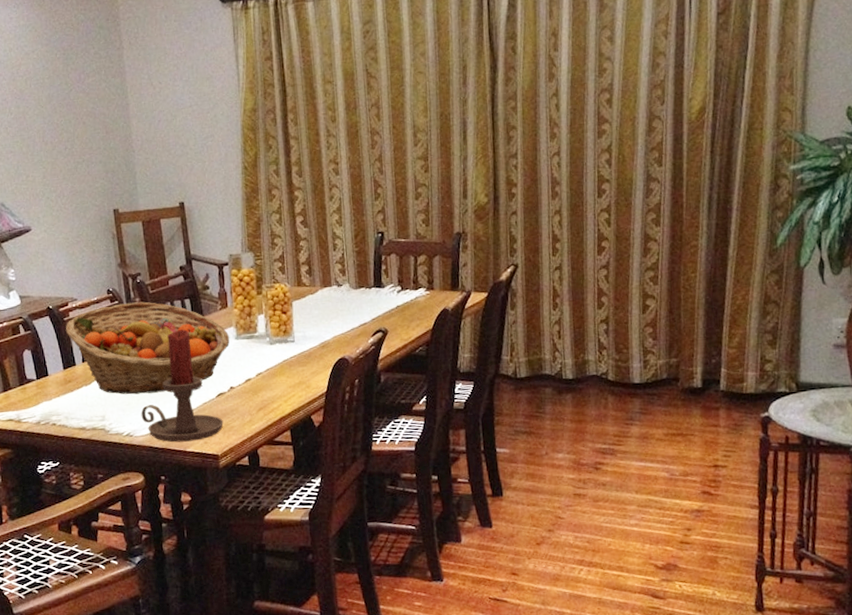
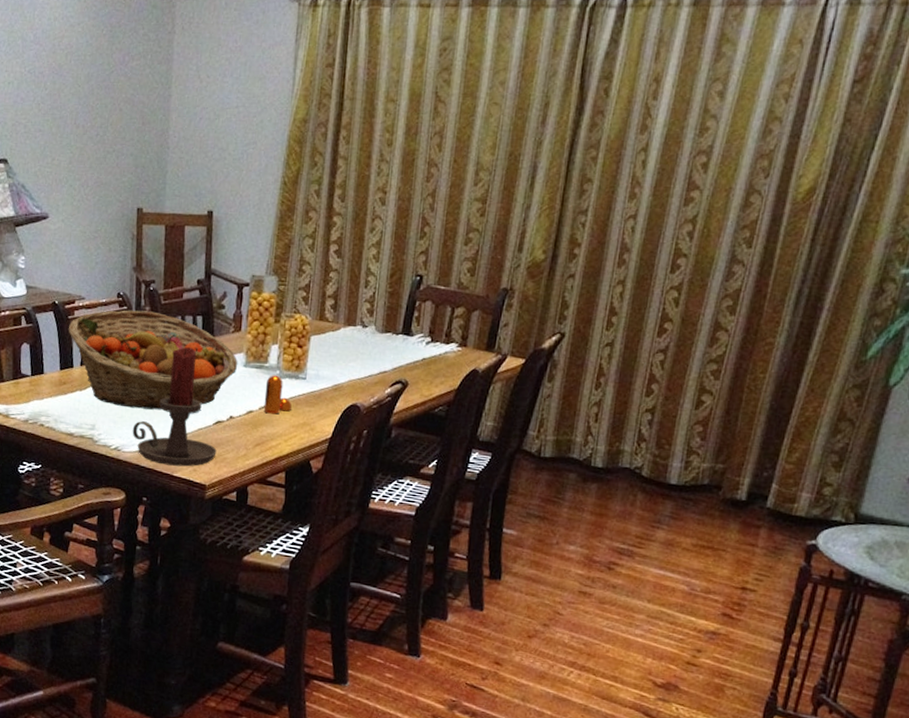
pepper shaker: none [258,342,286,379] -> present [263,375,292,414]

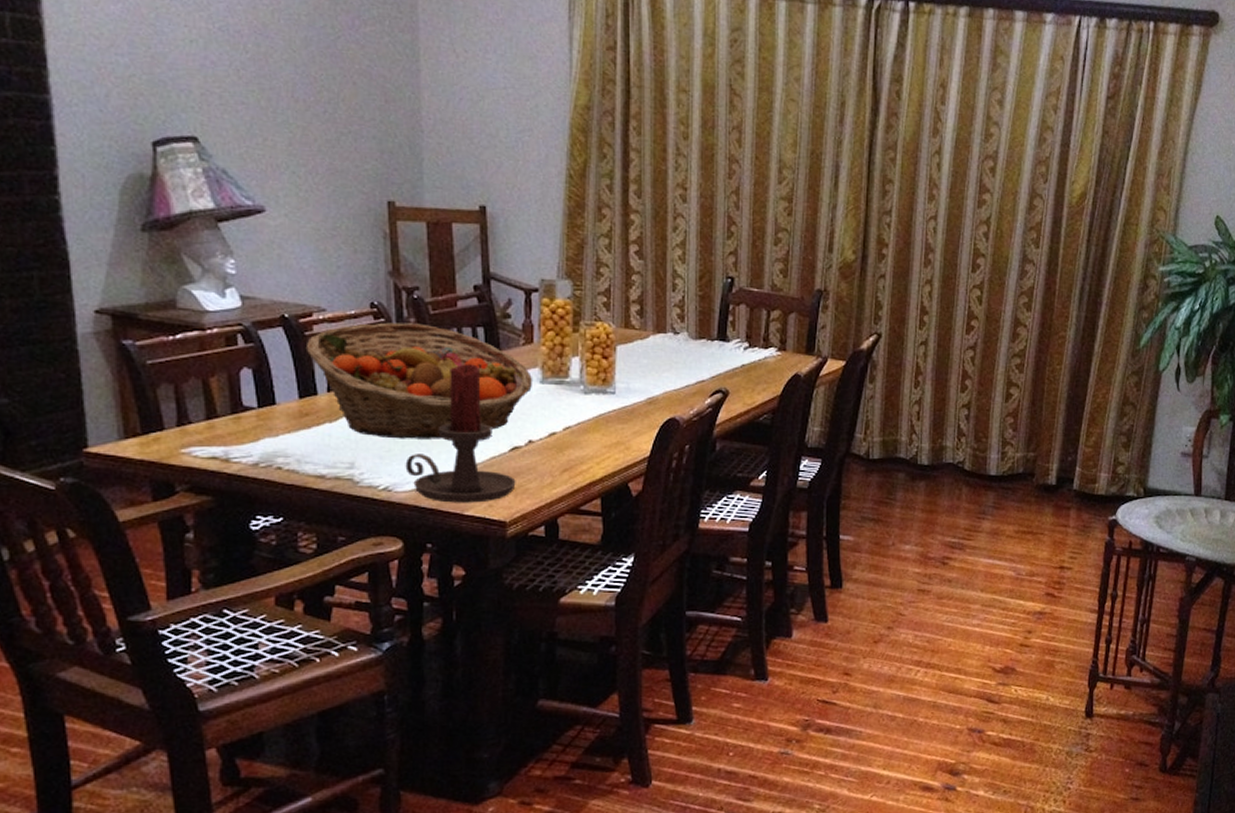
pepper shaker: present [263,375,292,414] -> none [568,391,601,435]

